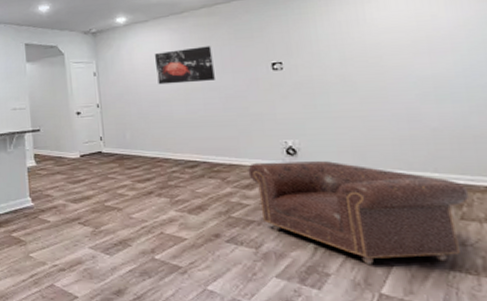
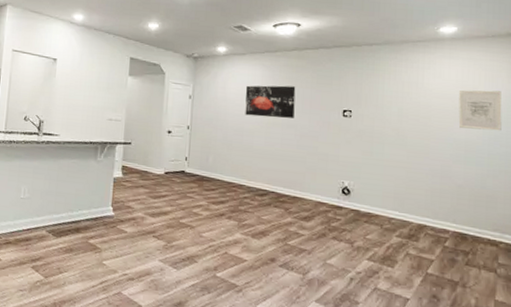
armchair: present [248,161,470,264] -> none [308,197,475,299]
wall art: none [414,13,479,63] -> present [458,90,502,131]

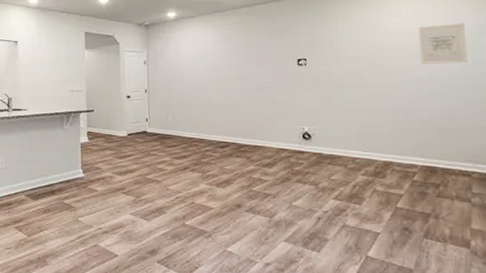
wall art: present [245,85,296,118] -> none [198,42,248,74]

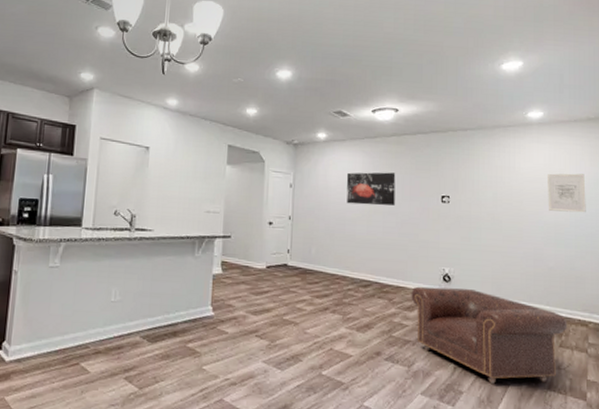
wall art: none [198,42,248,74] -> present [346,172,396,206]
armchair: none [269,145,446,232] -> present [411,286,568,384]

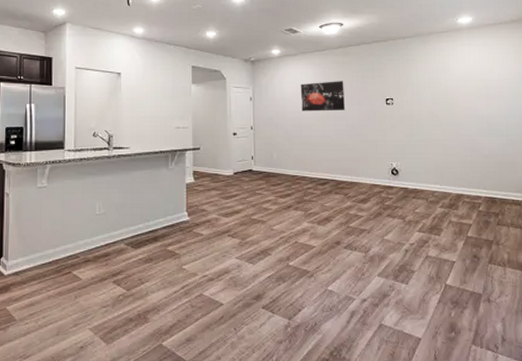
armchair: present [411,286,568,384] -> none [364,180,503,262]
wall art: present [548,173,586,213] -> none [479,70,514,105]

